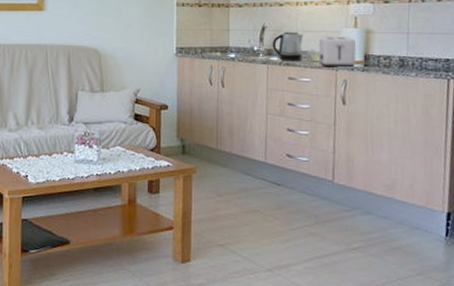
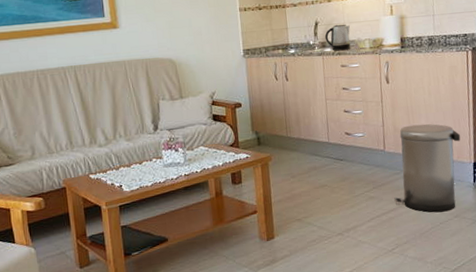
toaster: present [318,36,357,68] -> none [363,23,395,53]
pedal bin: none [340,156,432,266] -> present [394,124,461,213]

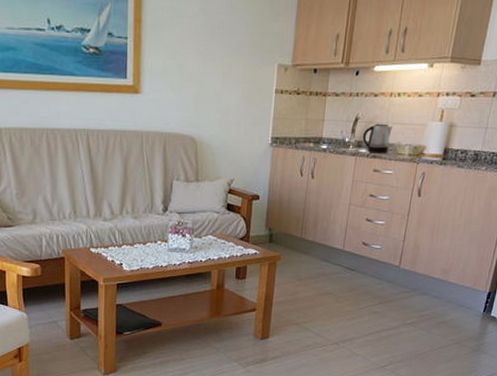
pedal bin: present [394,124,461,213] -> none [398,244,482,337]

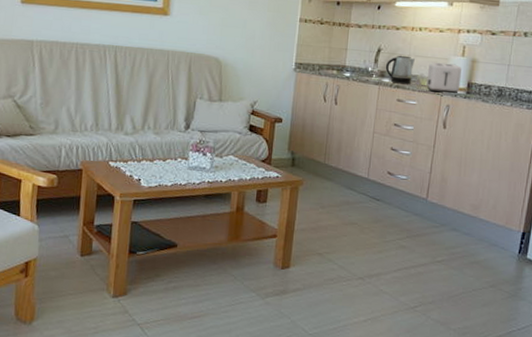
toaster: none [403,129,440,161] -> present [426,62,462,94]

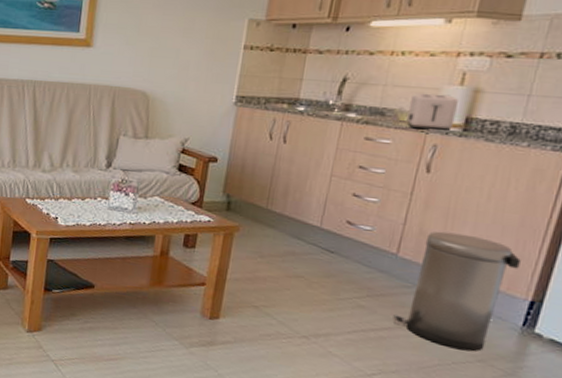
kettle: present [385,55,415,85] -> none [351,85,393,120]
pedal bin: none [427,177,513,279] -> present [393,231,521,352]

